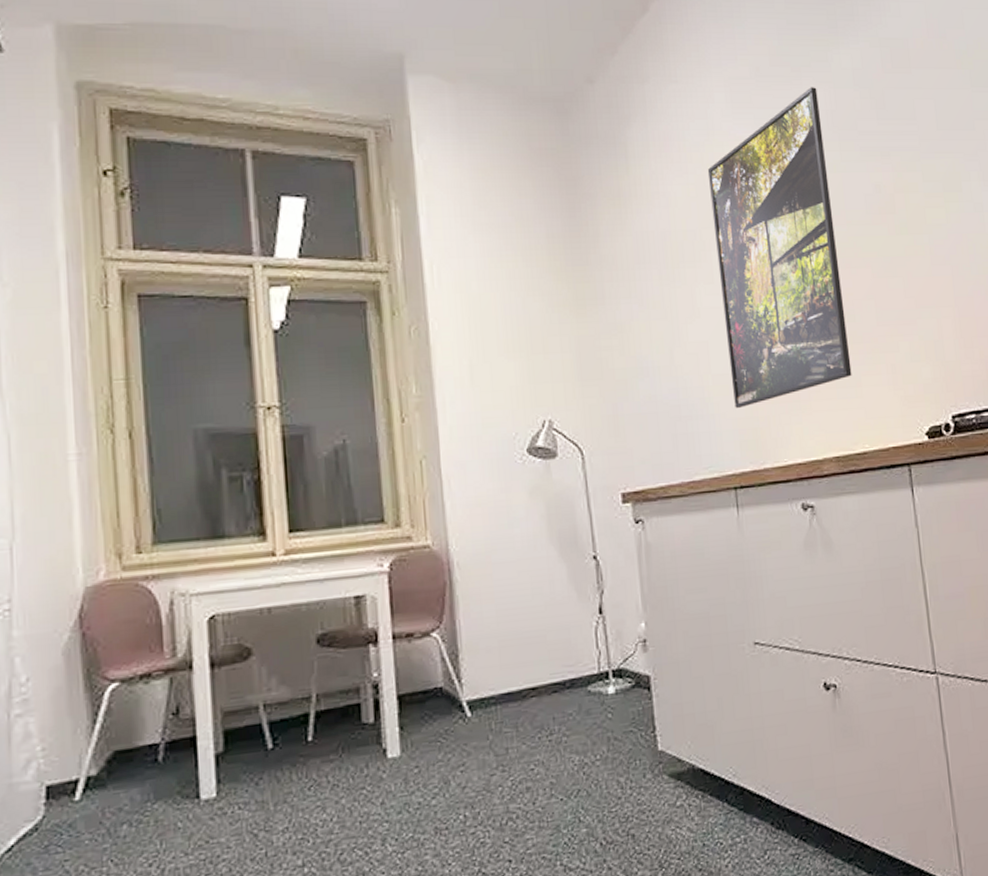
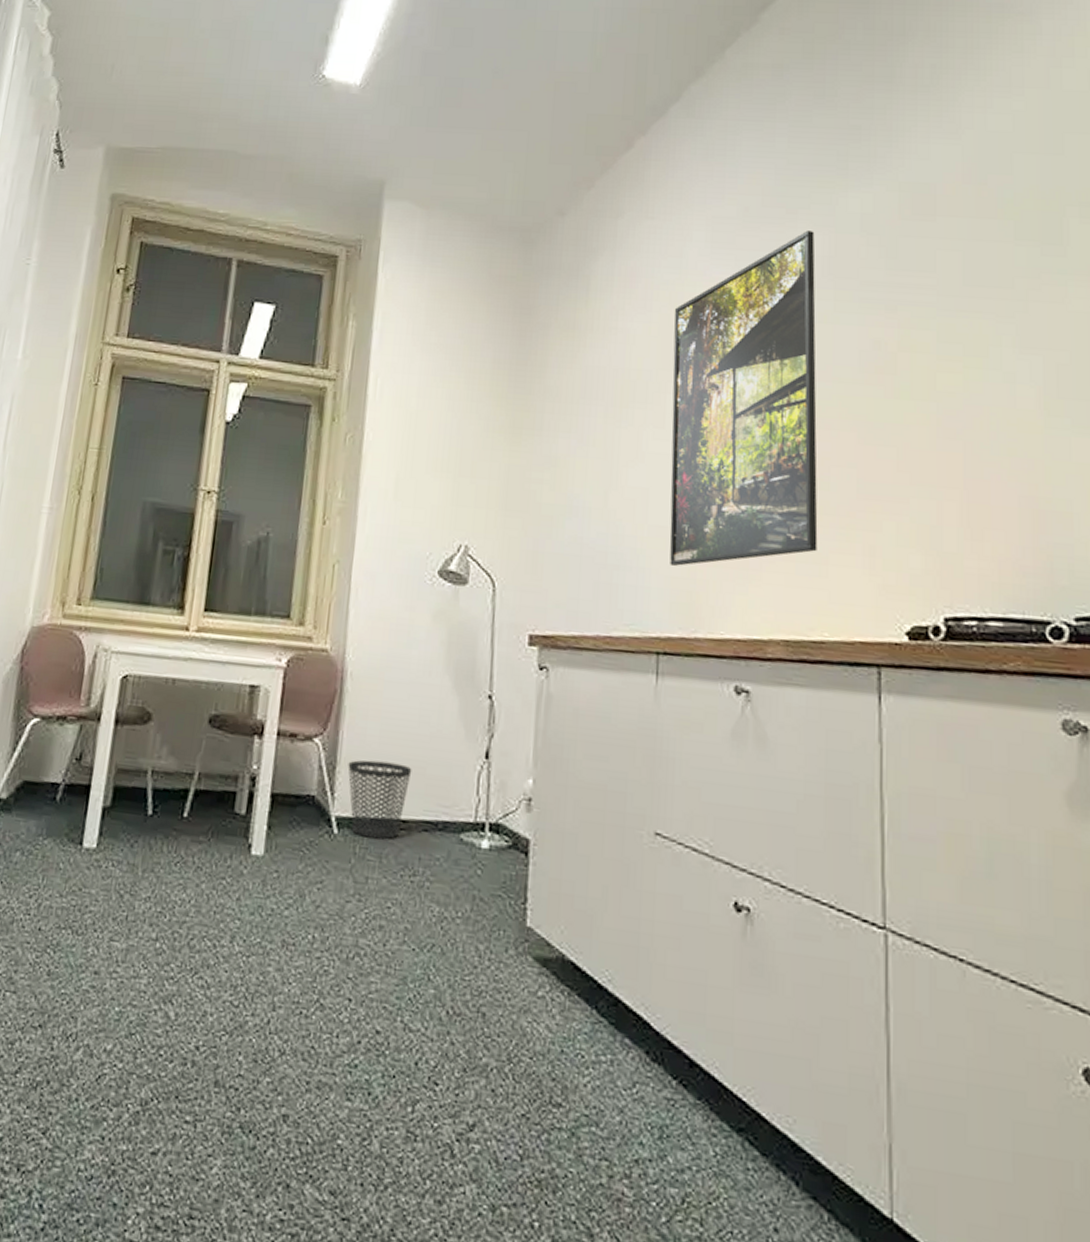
wastebasket: none [470,637,533,713] -> present [348,760,412,840]

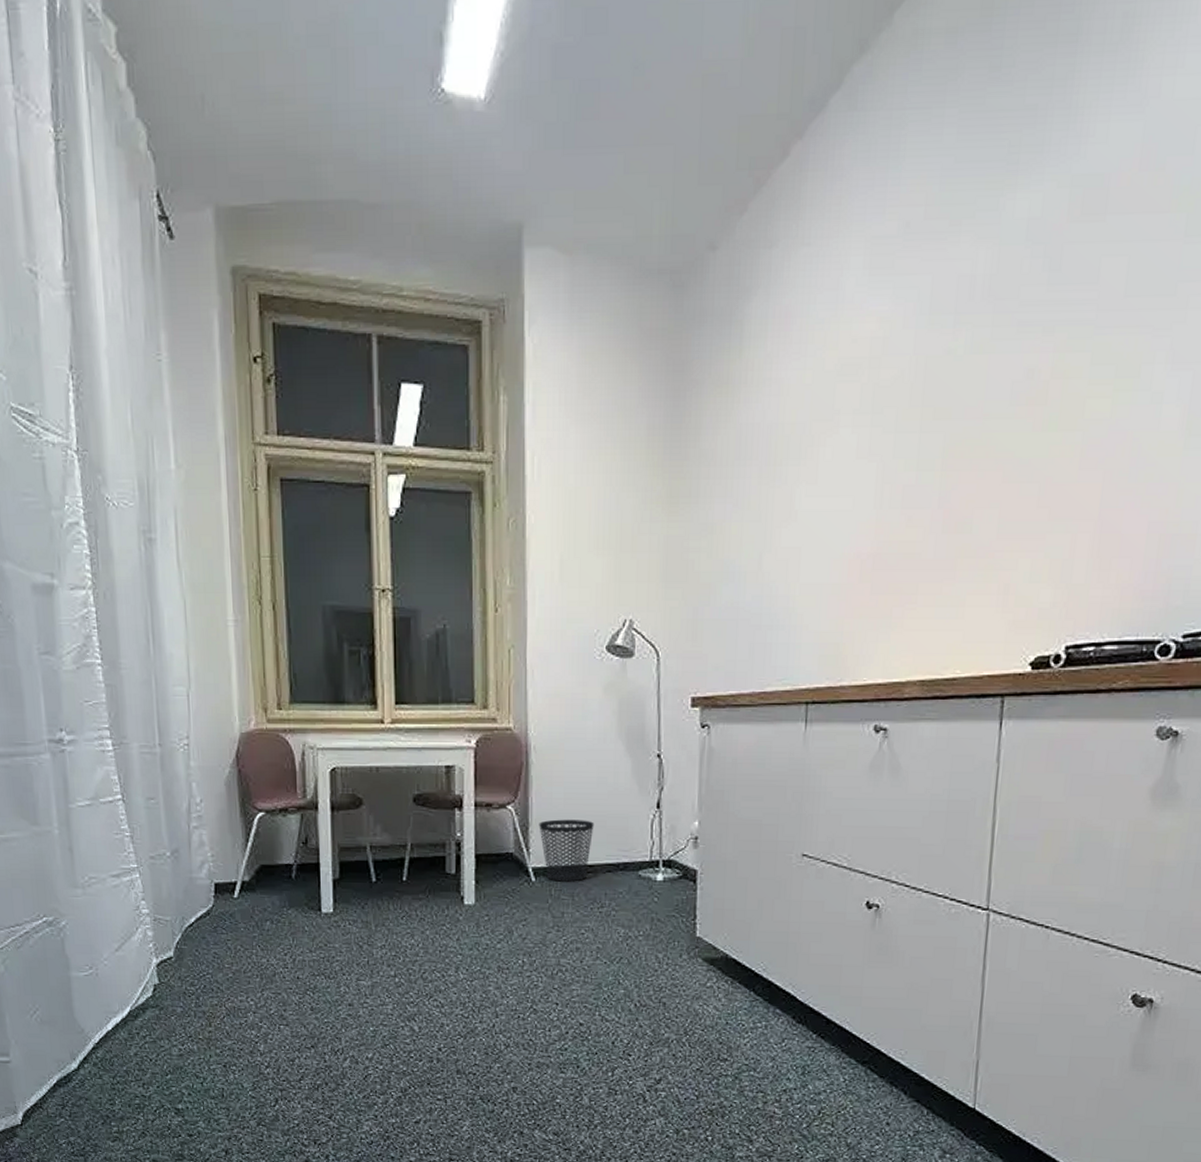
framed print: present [669,230,818,566] -> none [819,245,978,620]

